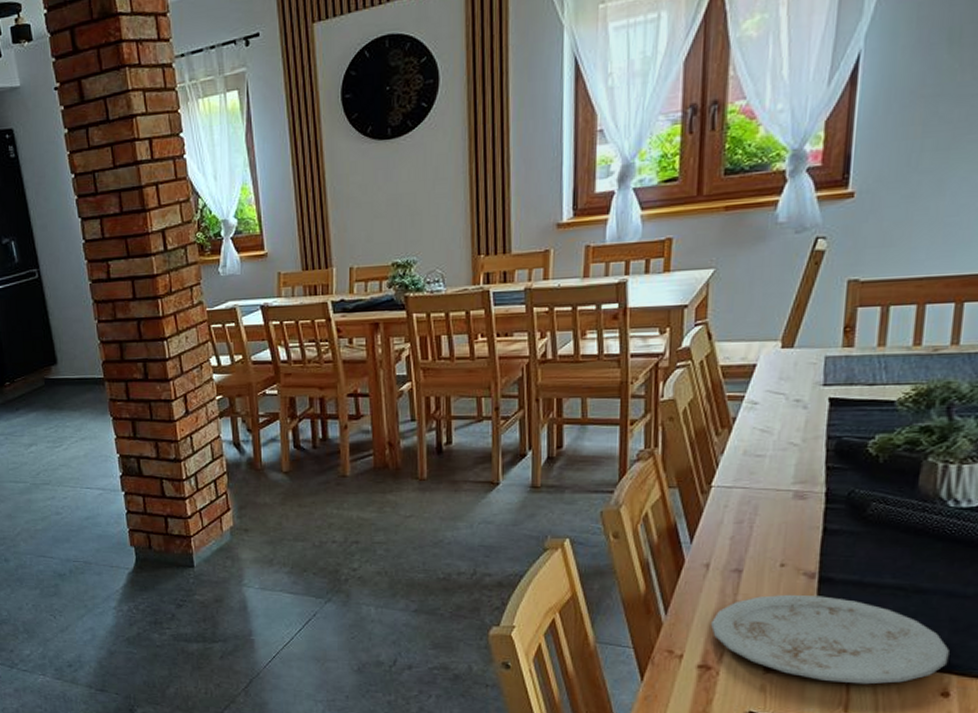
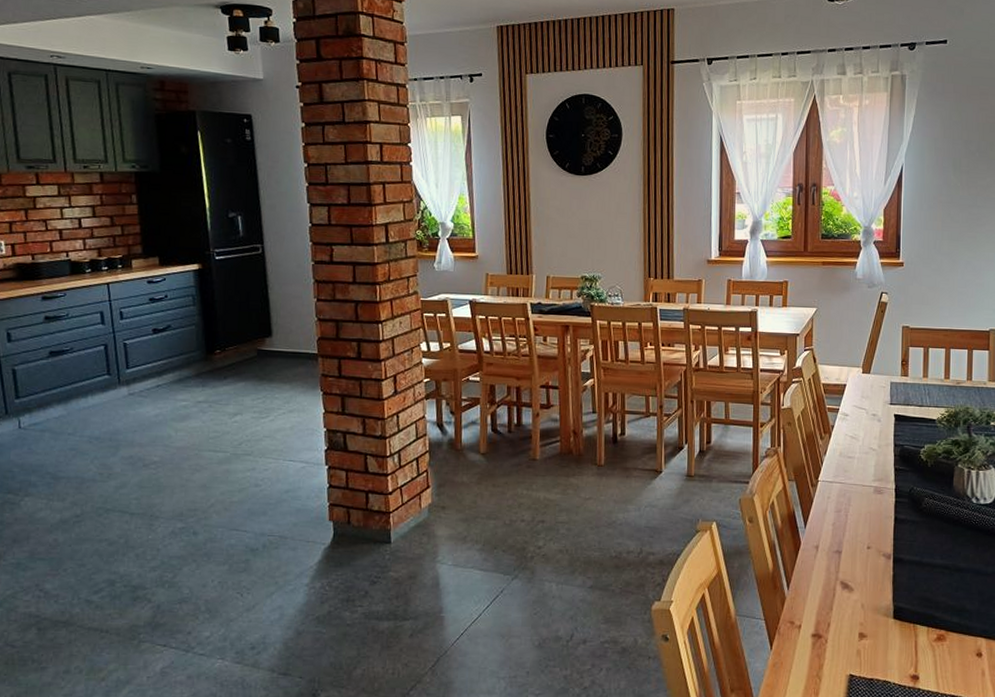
plate: present [710,594,949,685] -> none [820,572,980,648]

